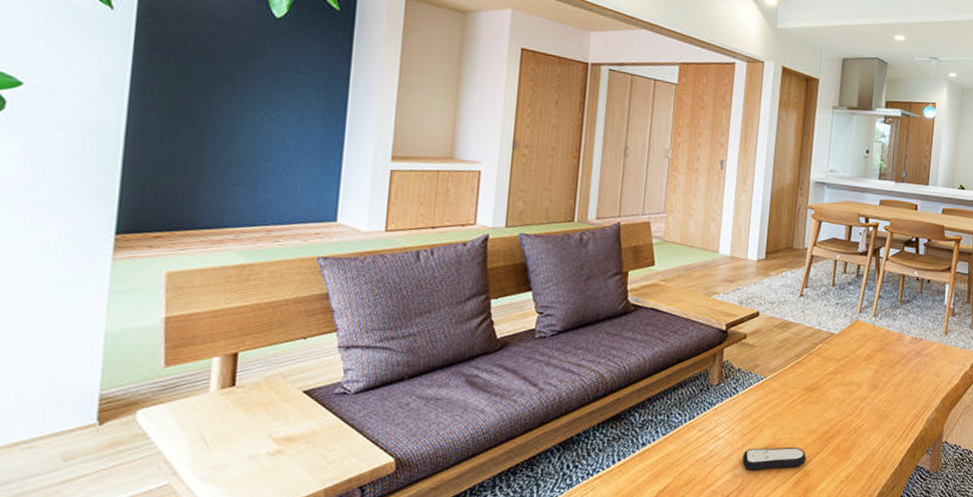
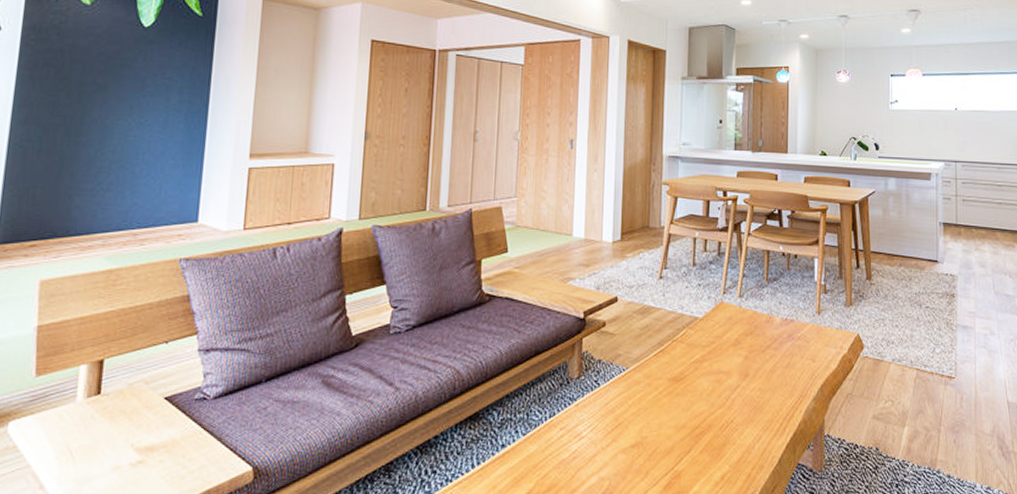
remote control: present [742,448,807,470] -> none [608,446,676,473]

